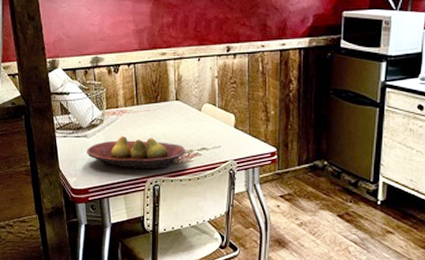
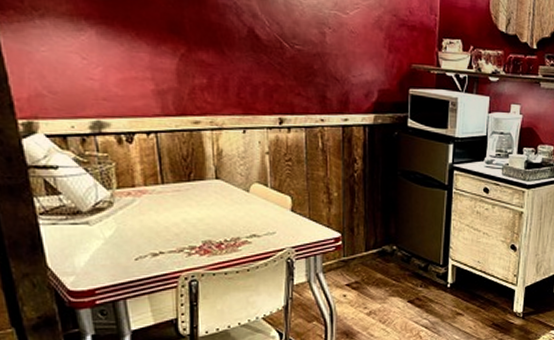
fruit bowl: present [86,135,186,170] -> none [88,221,231,263]

